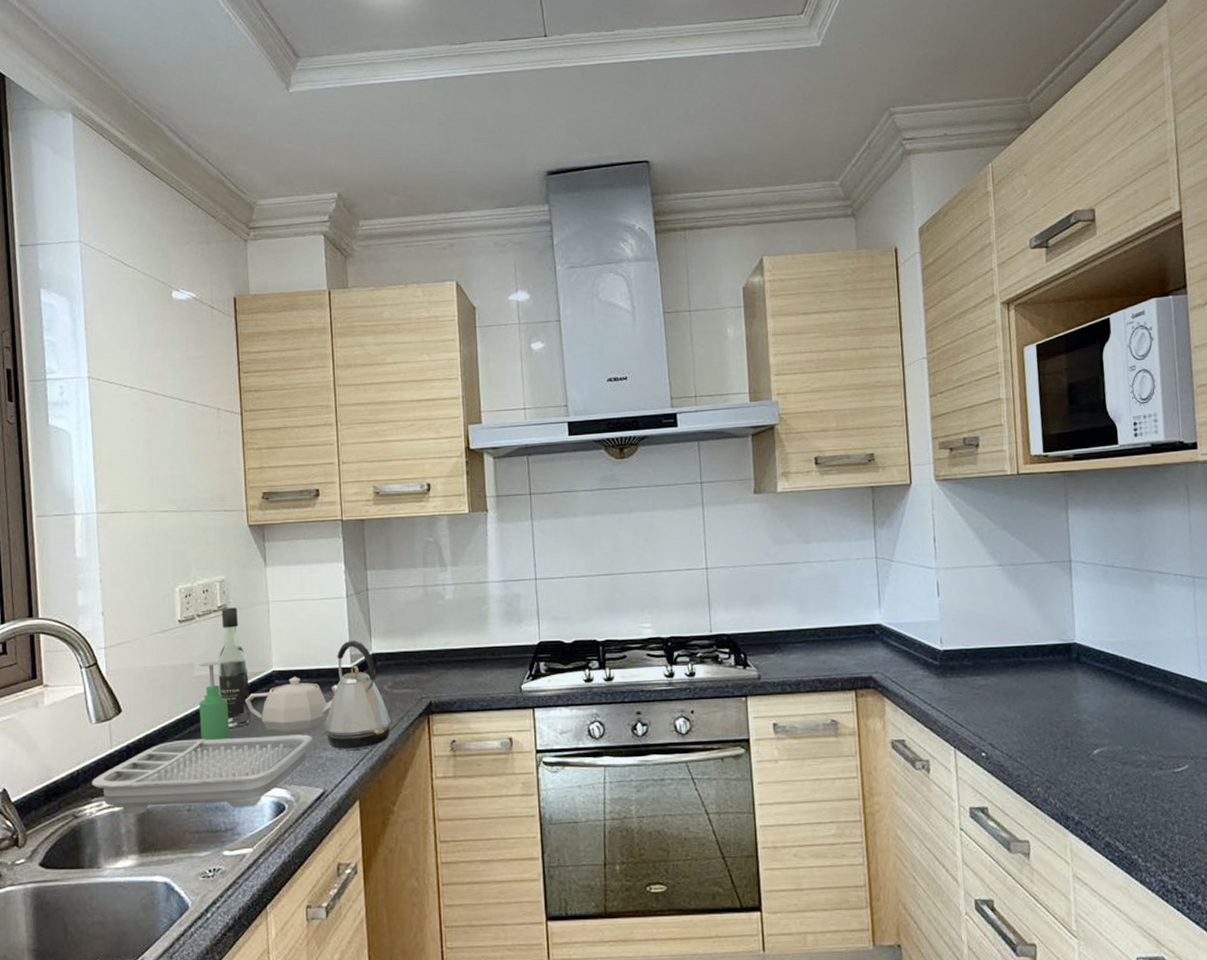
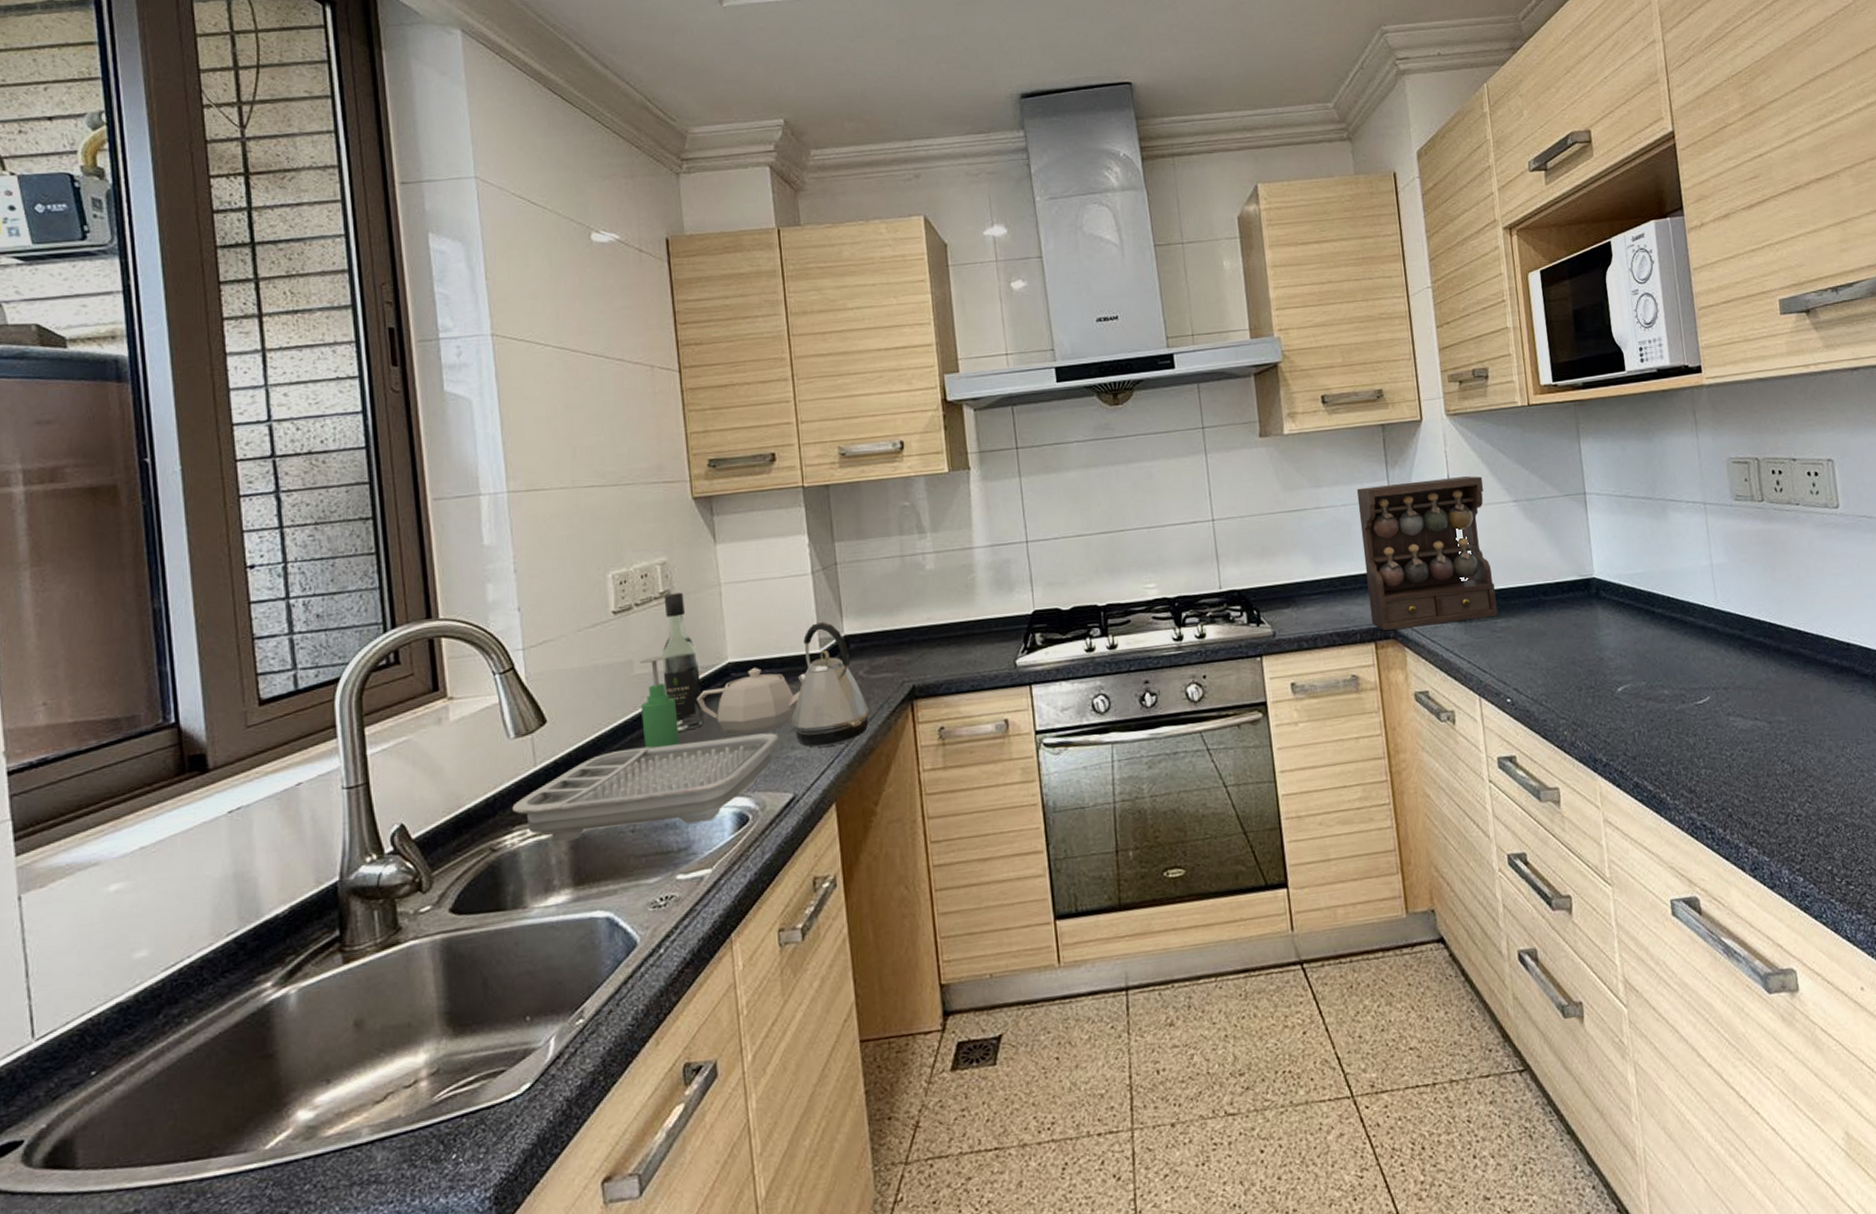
spice rack: none [844,539,977,680] -> present [1356,476,1498,630]

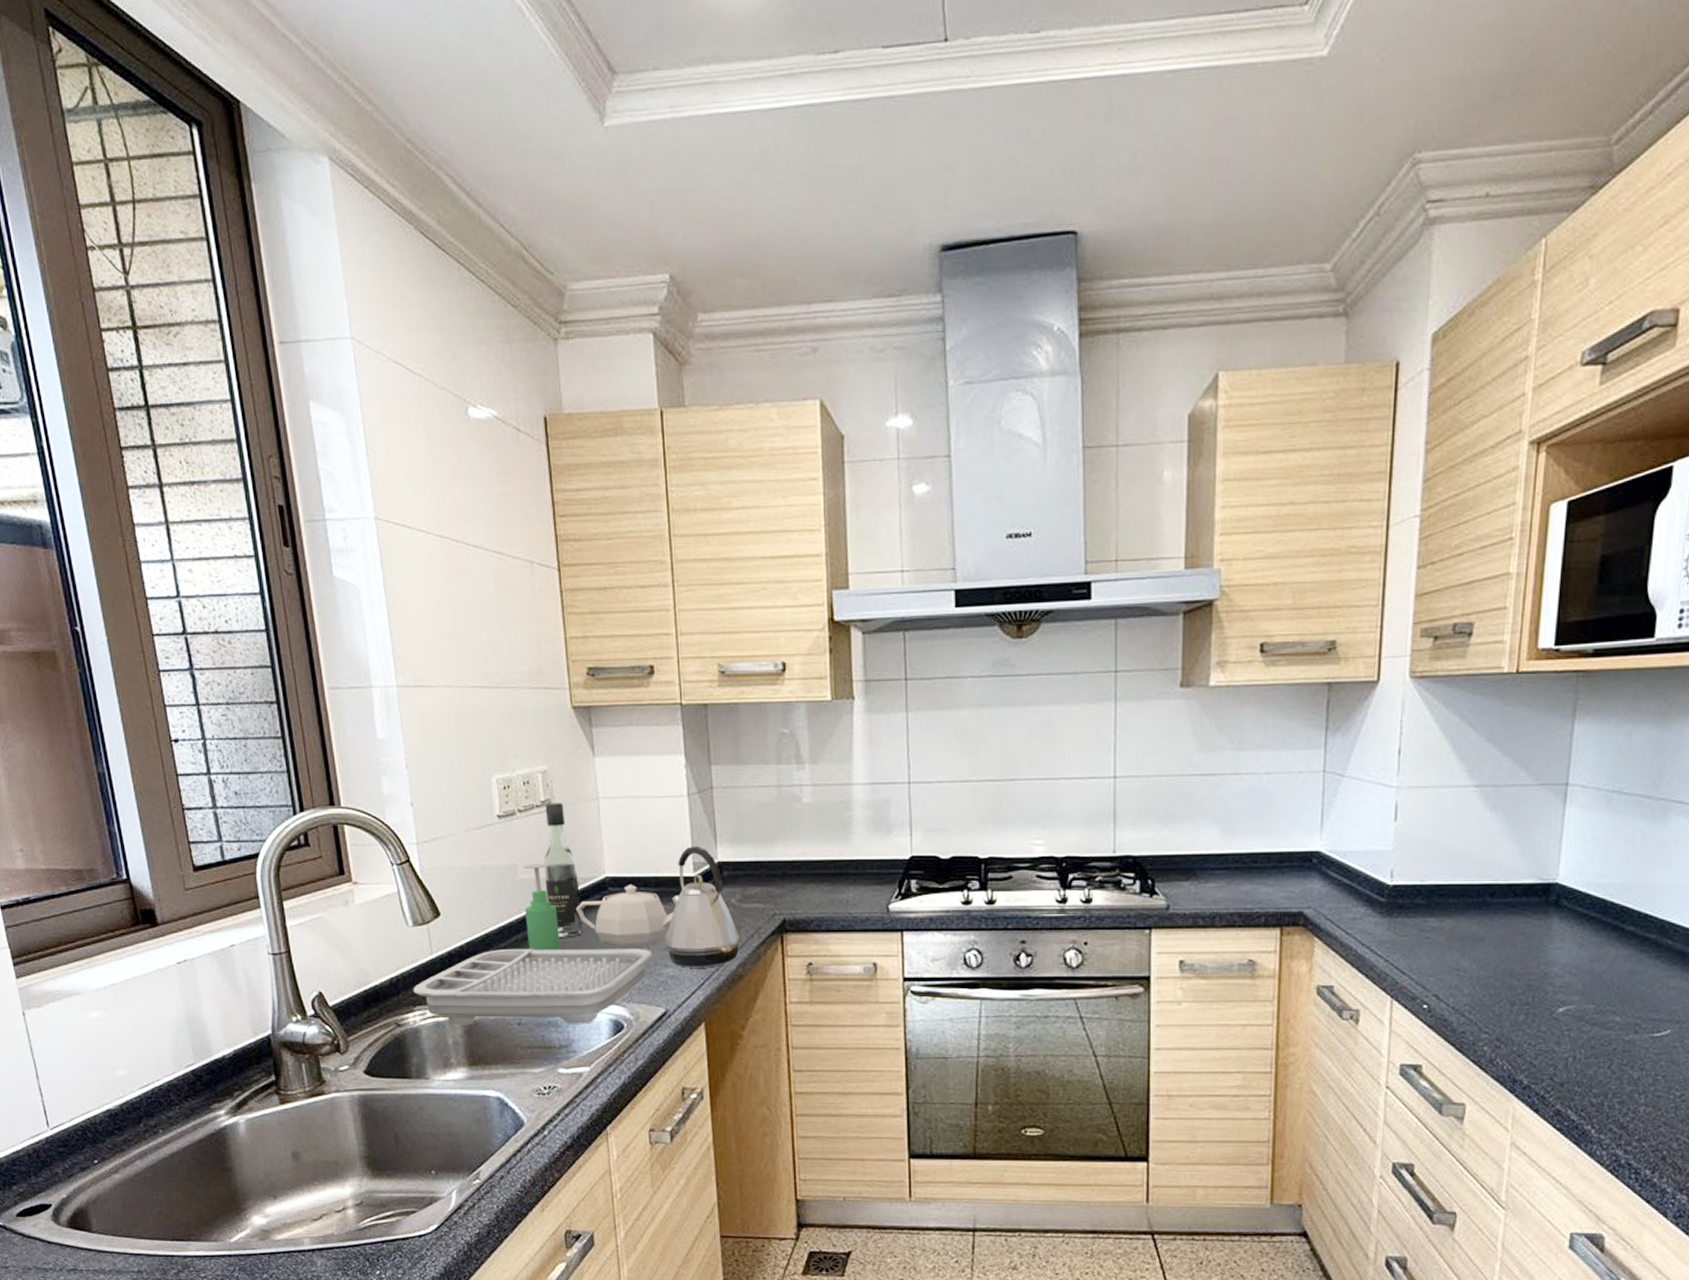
spice rack: present [1356,476,1498,630] -> none [1280,752,1442,916]

